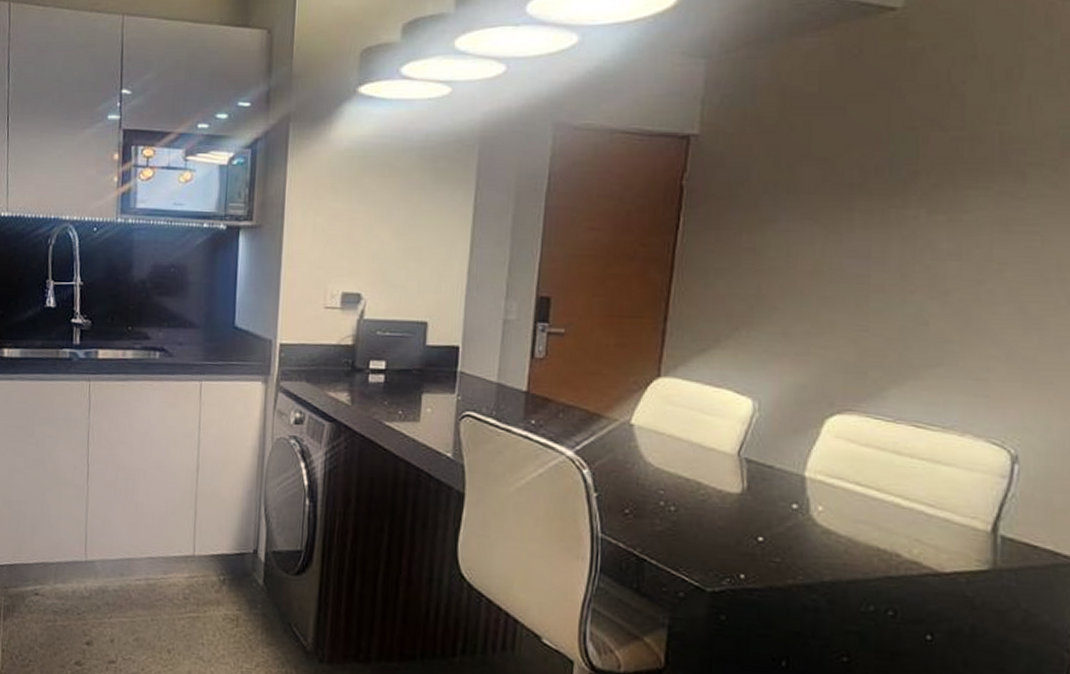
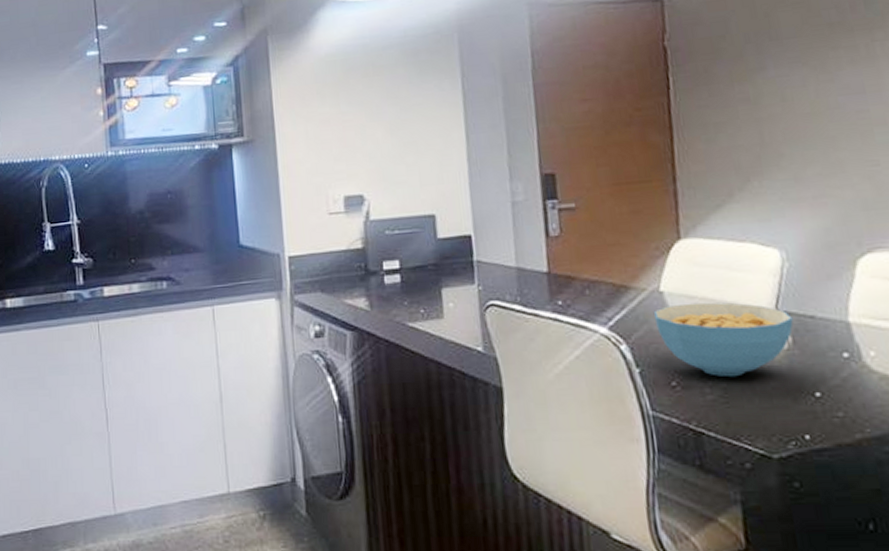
cereal bowl: none [620,438,752,513] -> present [653,302,793,378]

